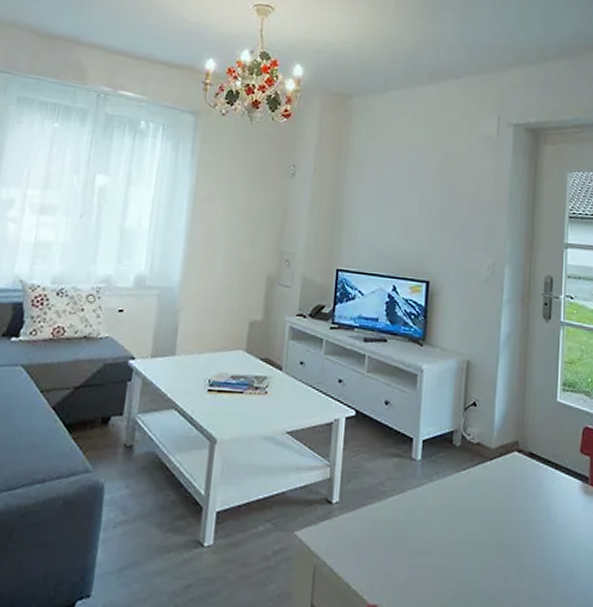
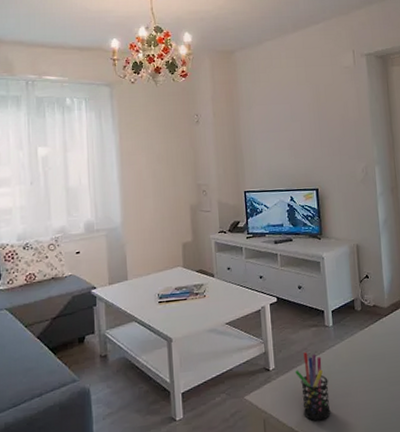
pen holder: none [364,488,405,582] -> present [295,352,331,421]

